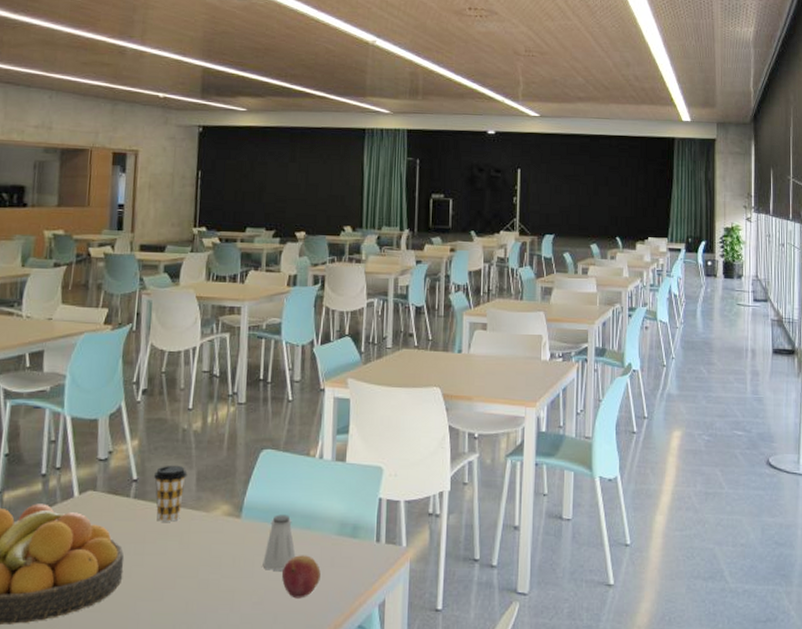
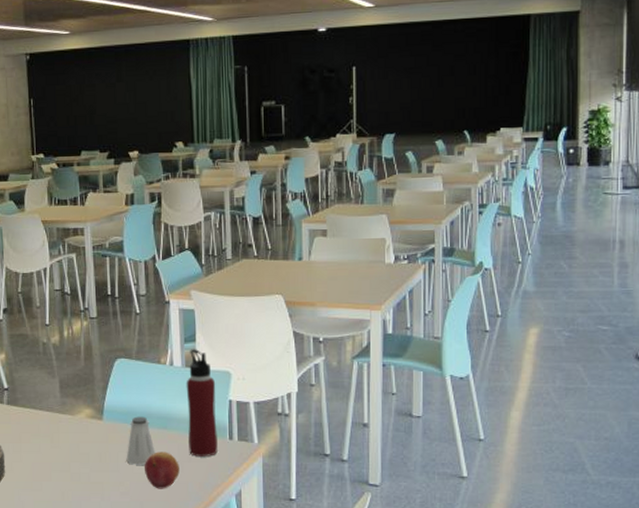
coffee cup: present [154,465,188,522] -> none [22,374,51,424]
water bottle: none [332,441,367,561] -> present [186,349,218,456]

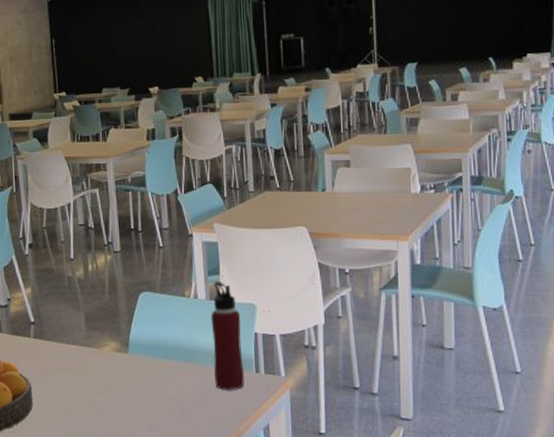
saltshaker: present [126,416,155,465] -> none [152,349,182,398]
fruit: present [145,452,180,489] -> none [171,385,206,423]

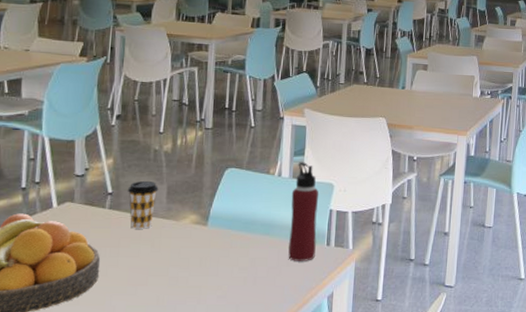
coffee cup: none [48,308,77,357] -> present [128,180,159,229]

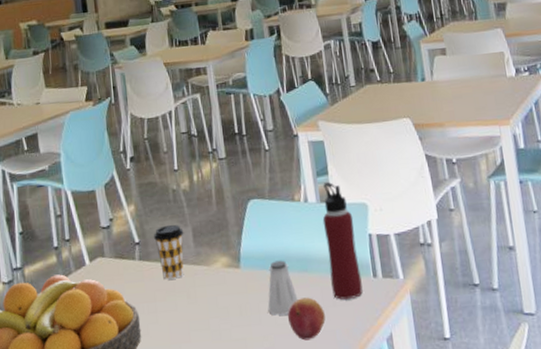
saltshaker: none [226,223,256,269] -> present [267,260,298,316]
fruit: none [244,257,278,292] -> present [288,297,326,341]

